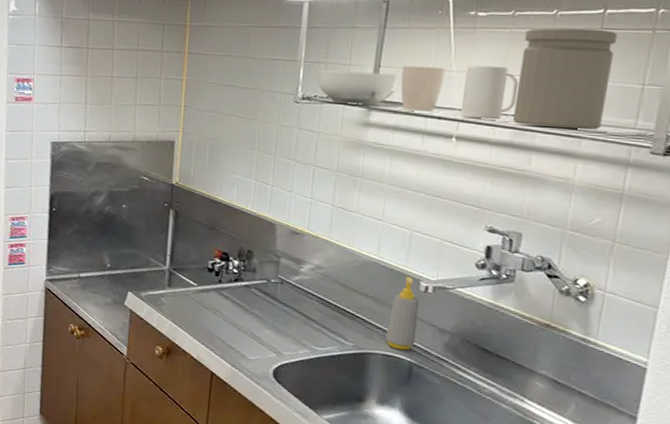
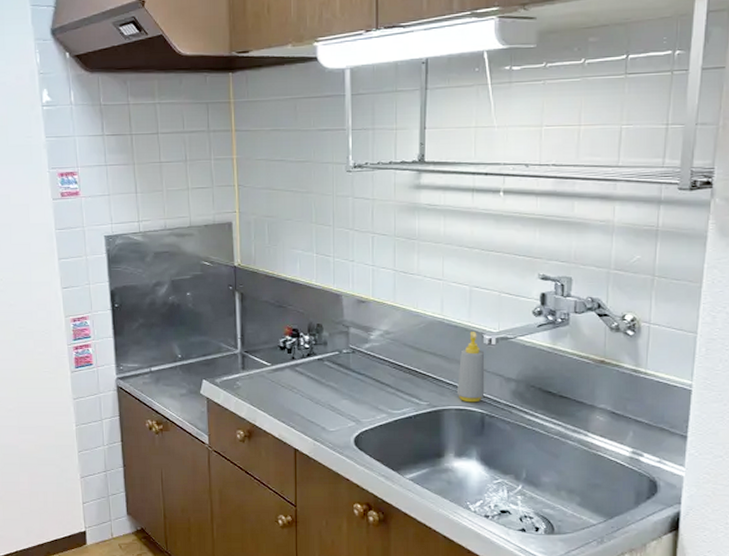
bowl: present [316,70,403,106] -> none [364,134,448,168]
cup: present [401,65,446,112] -> none [446,124,488,169]
mug: present [460,64,519,120] -> none [505,118,556,172]
jar: present [513,28,618,130] -> none [554,74,641,174]

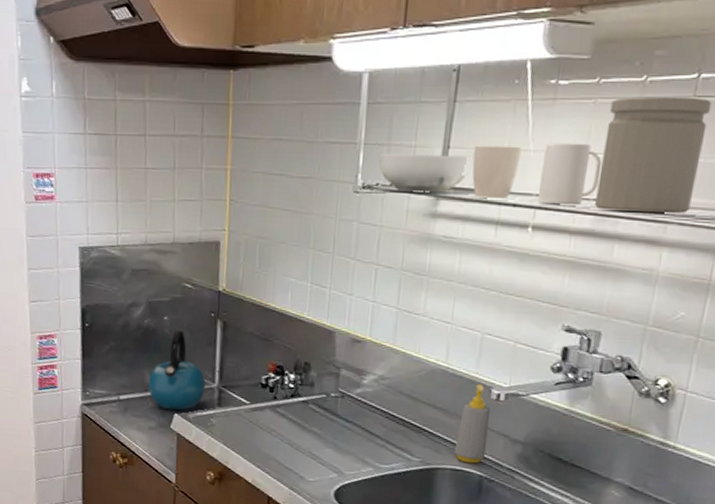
kettle: none [176,303,230,377] -> present [148,329,206,410]
bowl: none [364,134,448,168] -> present [378,153,474,193]
cup: none [446,124,488,169] -> present [472,145,522,198]
mug: none [505,118,556,172] -> present [537,142,602,206]
jar: none [554,74,641,174] -> present [595,96,712,214]

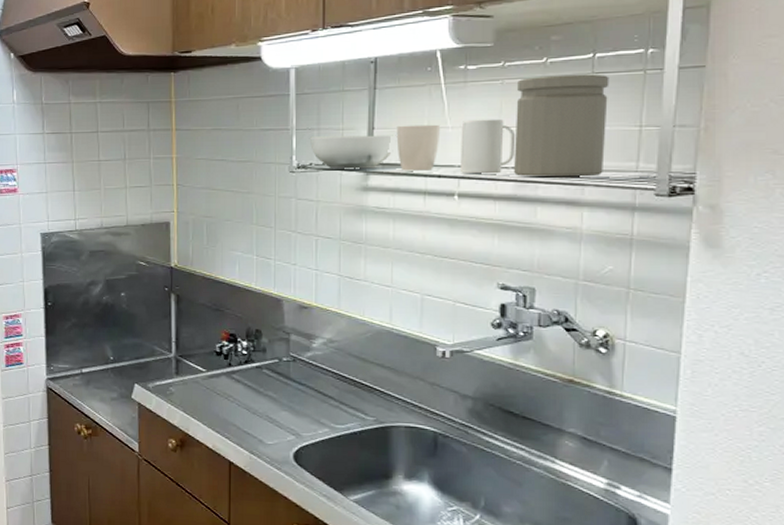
kettle: present [148,329,206,410] -> none [109,304,164,381]
soap bottle: present [454,384,491,464] -> none [406,343,438,420]

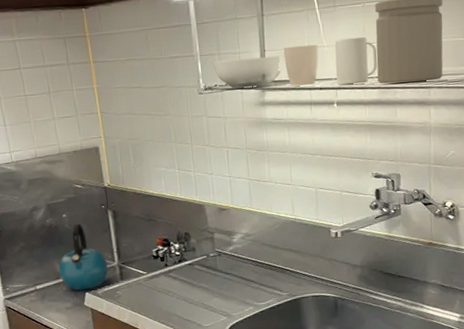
kettle: none [109,304,164,381] -> present [58,223,109,291]

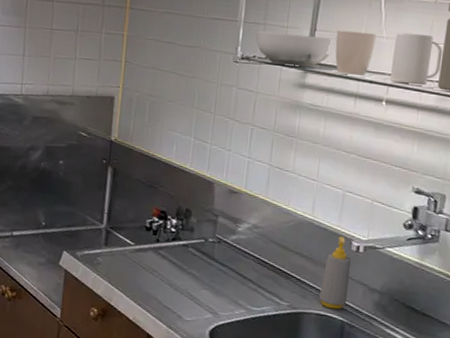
kettle: present [58,223,109,291] -> none [40,173,95,248]
soap bottle: none [311,227,336,290] -> present [318,236,352,310]

